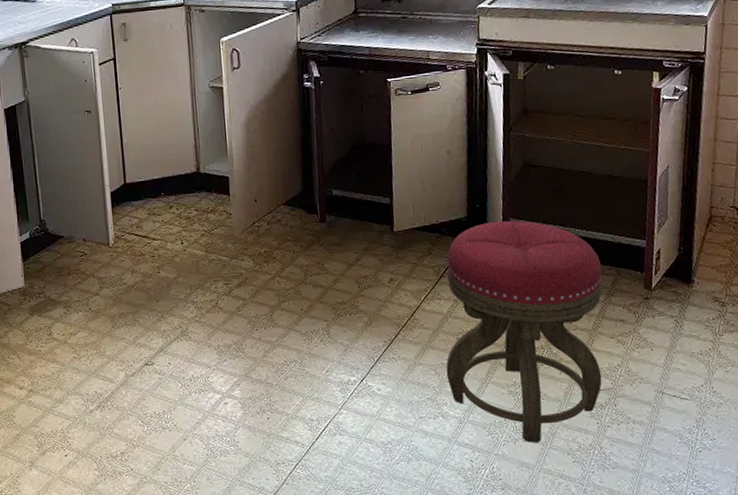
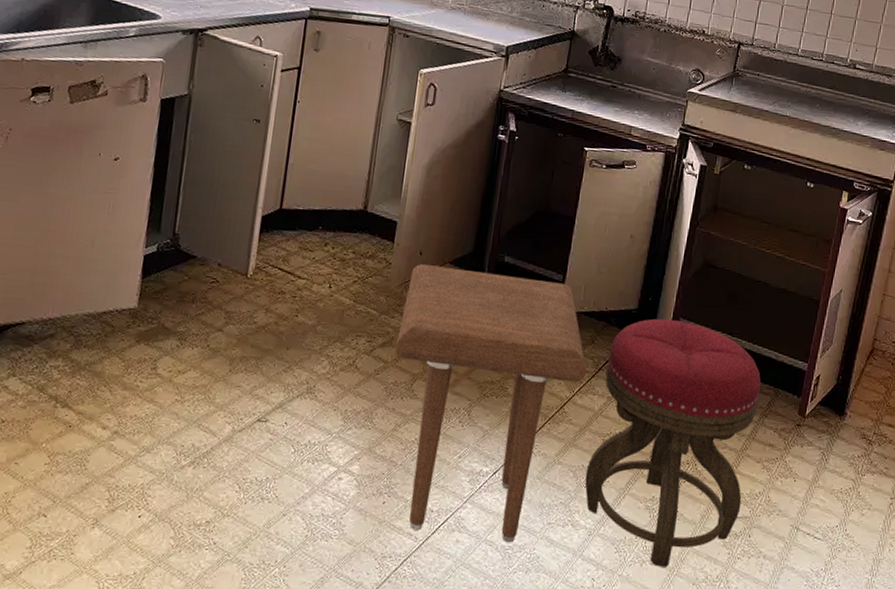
side table: none [250,205,430,439] -> present [395,264,587,543]

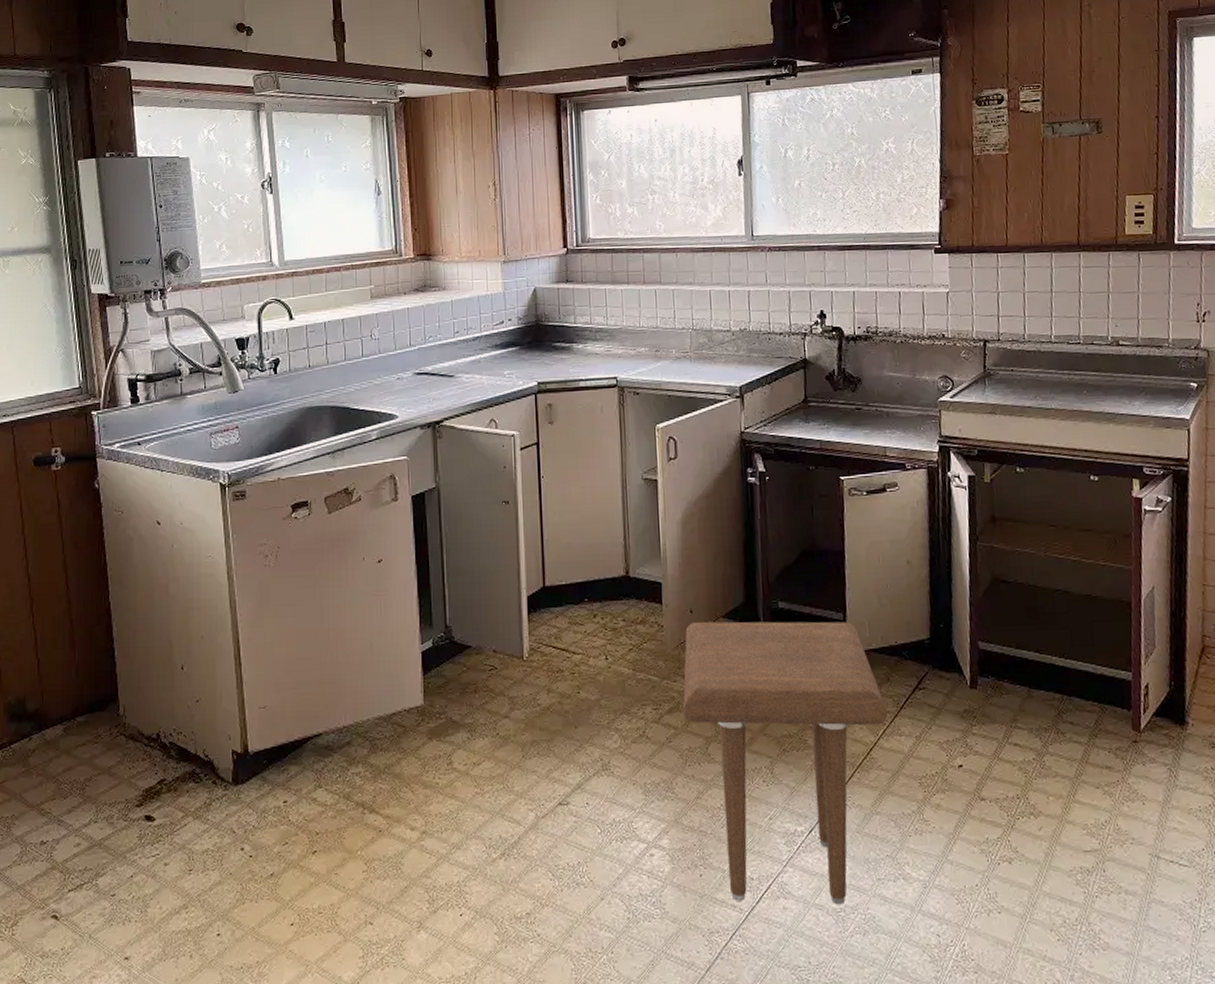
stool: present [585,318,761,567] -> none [907,644,1088,915]

